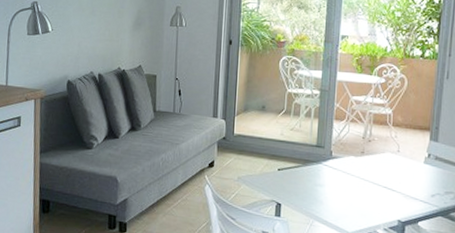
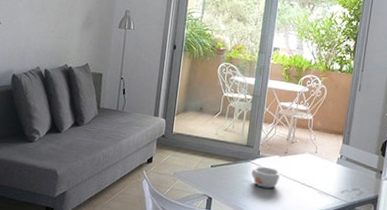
bowl: none [323,168,357,193] -> present [251,166,280,189]

